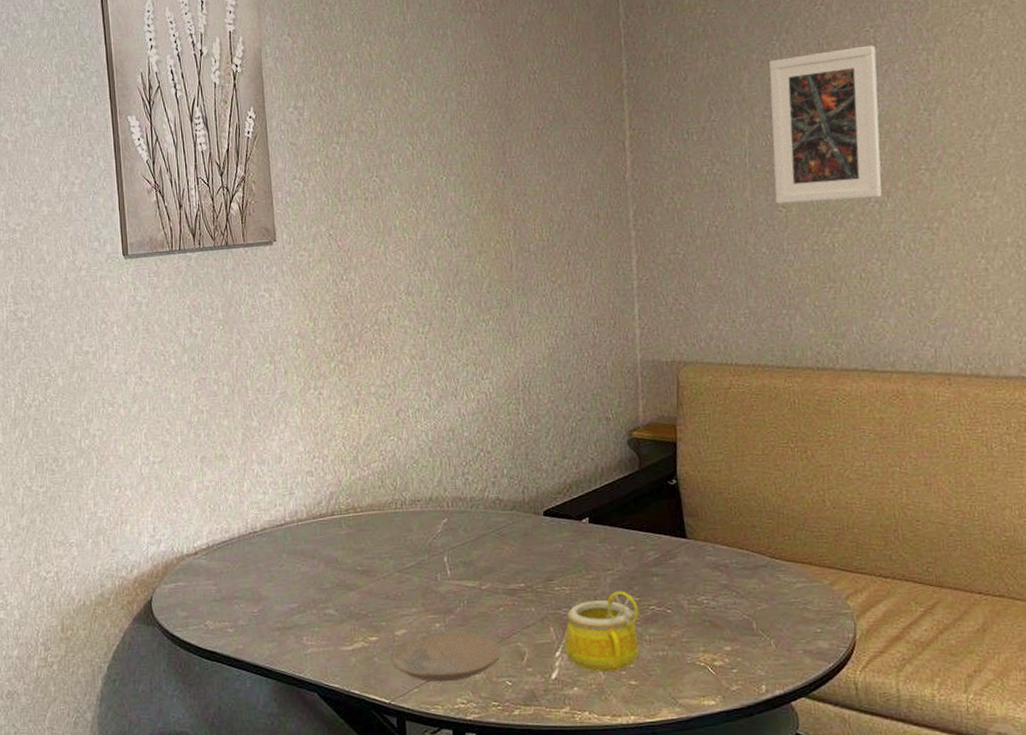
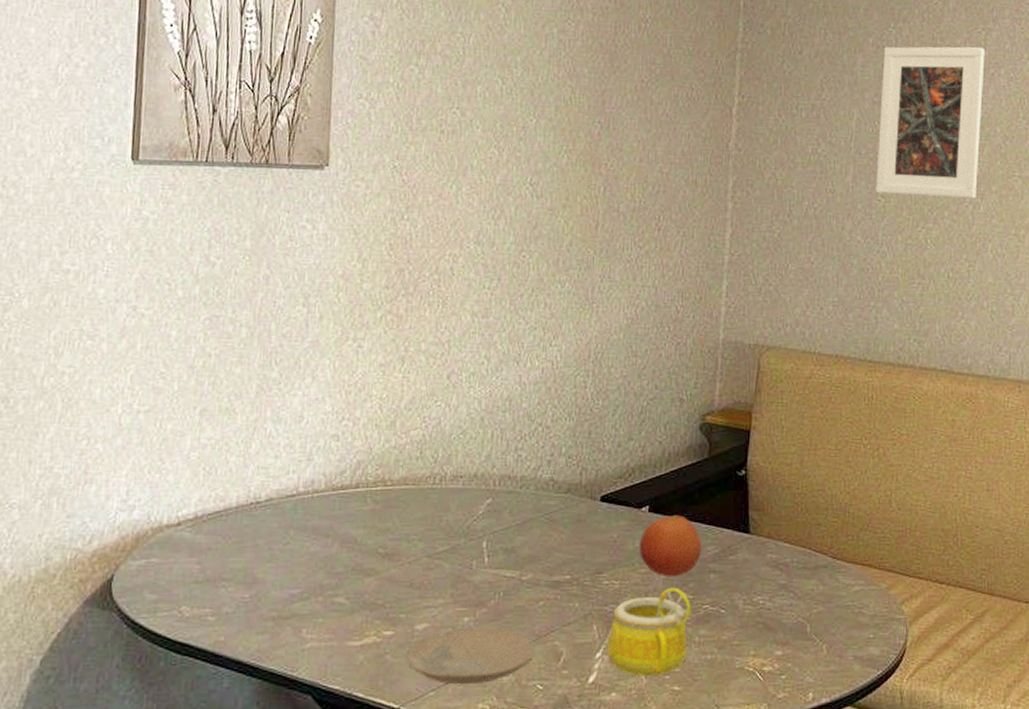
fruit: none [584,525,643,582] -> present [640,515,702,577]

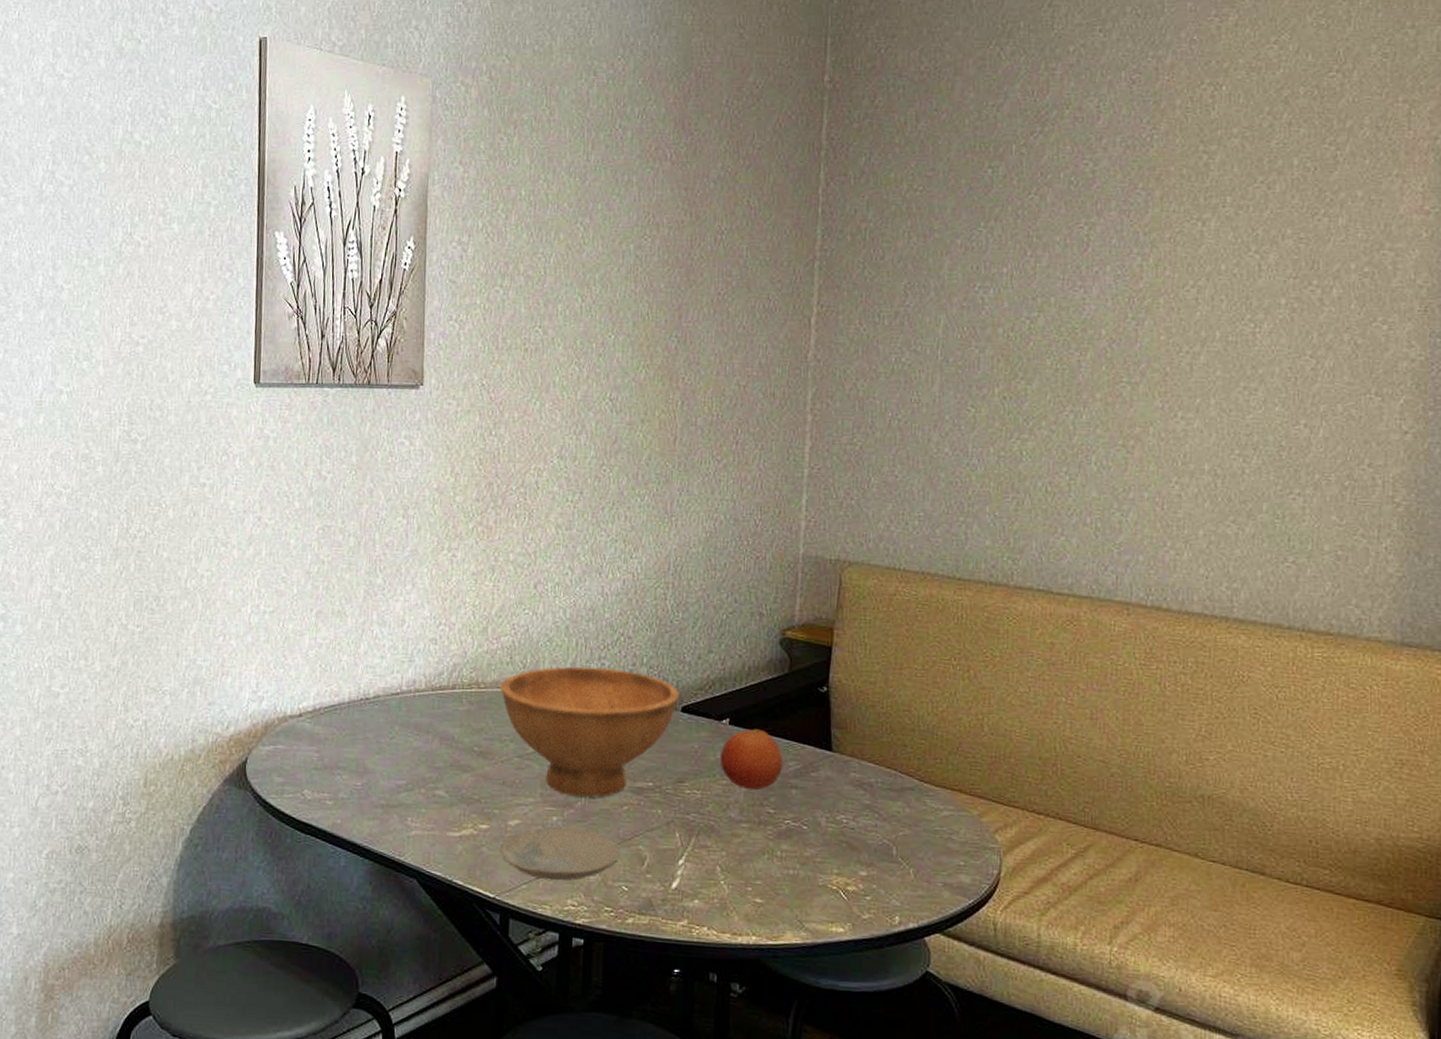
bowl: none [408,459,599,595] -> present [500,666,680,798]
mug: present [607,587,692,676] -> none [690,800,773,887]
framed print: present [876,46,985,199] -> none [965,243,1088,407]

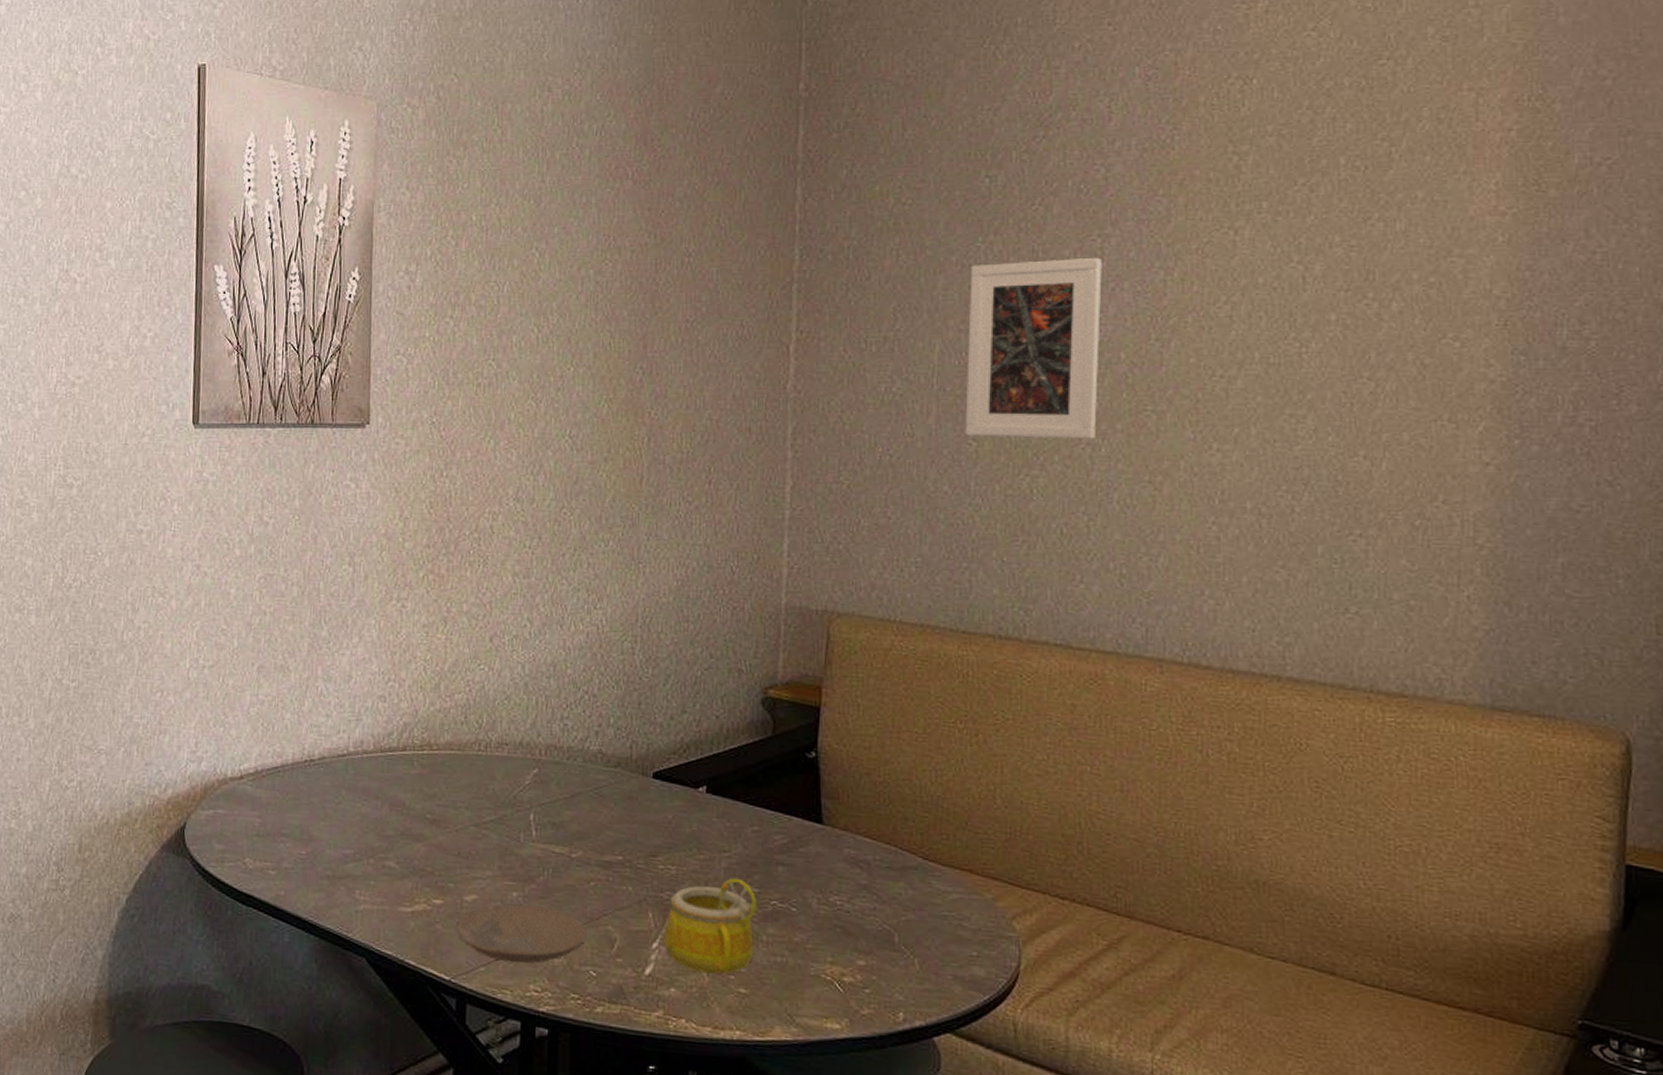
bowl: present [500,666,680,798] -> none [454,727,651,872]
mug: none [690,800,773,887] -> present [665,878,758,975]
fruit: present [721,729,783,791] -> none [697,798,768,867]
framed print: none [965,243,1088,407] -> present [965,257,1102,439]

